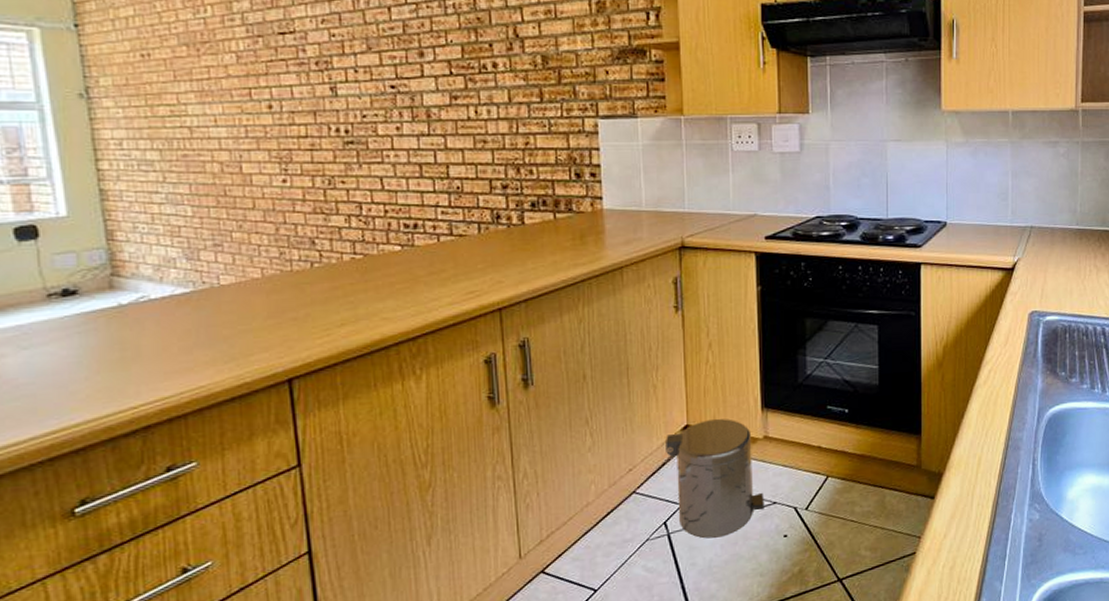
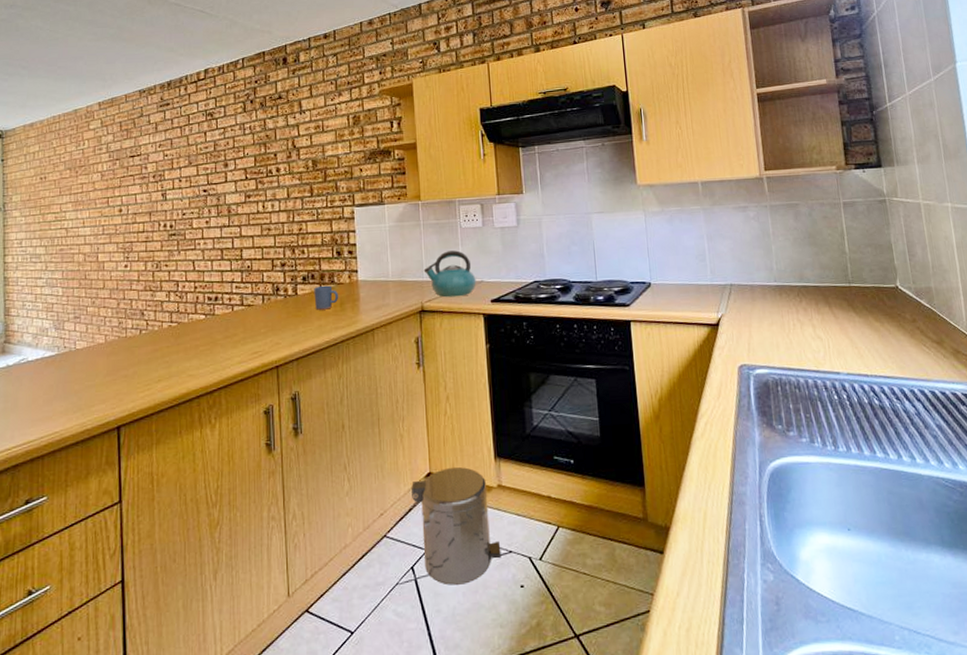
mug: none [546,214,579,243] -> present [314,285,339,310]
kettle: none [685,177,748,232] -> present [423,250,476,298]

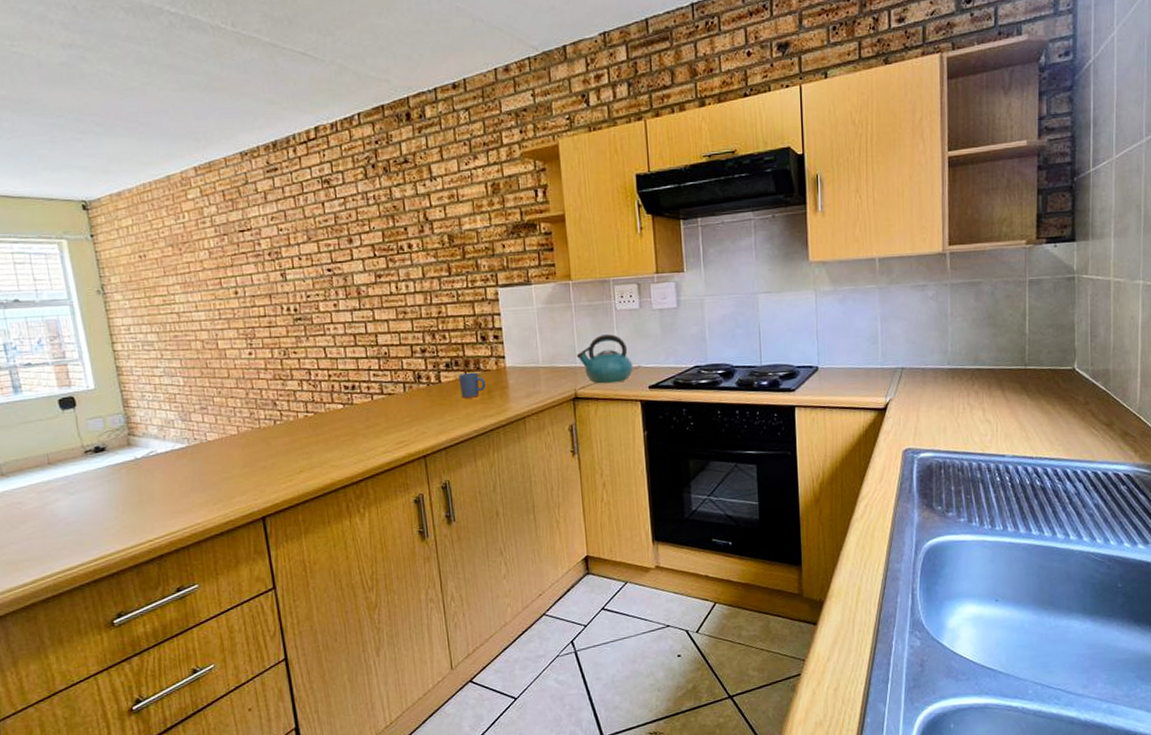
trash can: present [411,467,502,585] -> none [569,550,659,656]

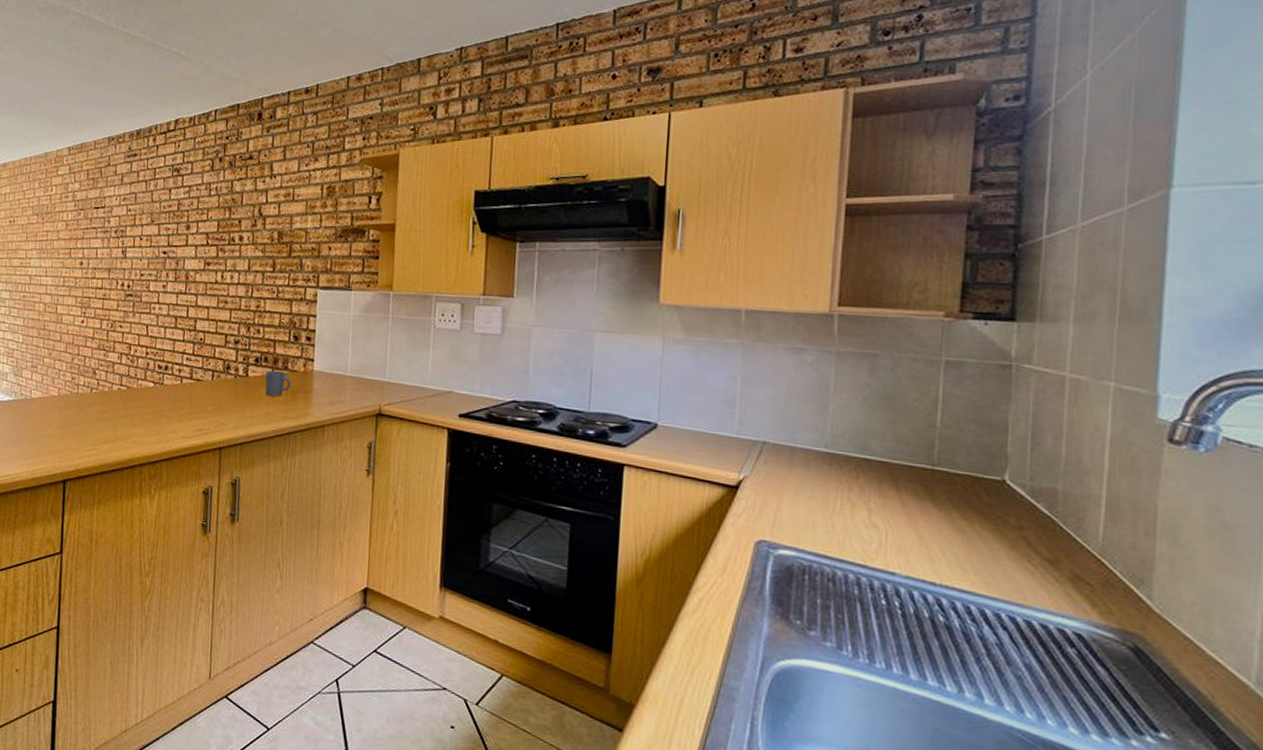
kettle: present [576,334,633,384] -> none [386,352,445,405]

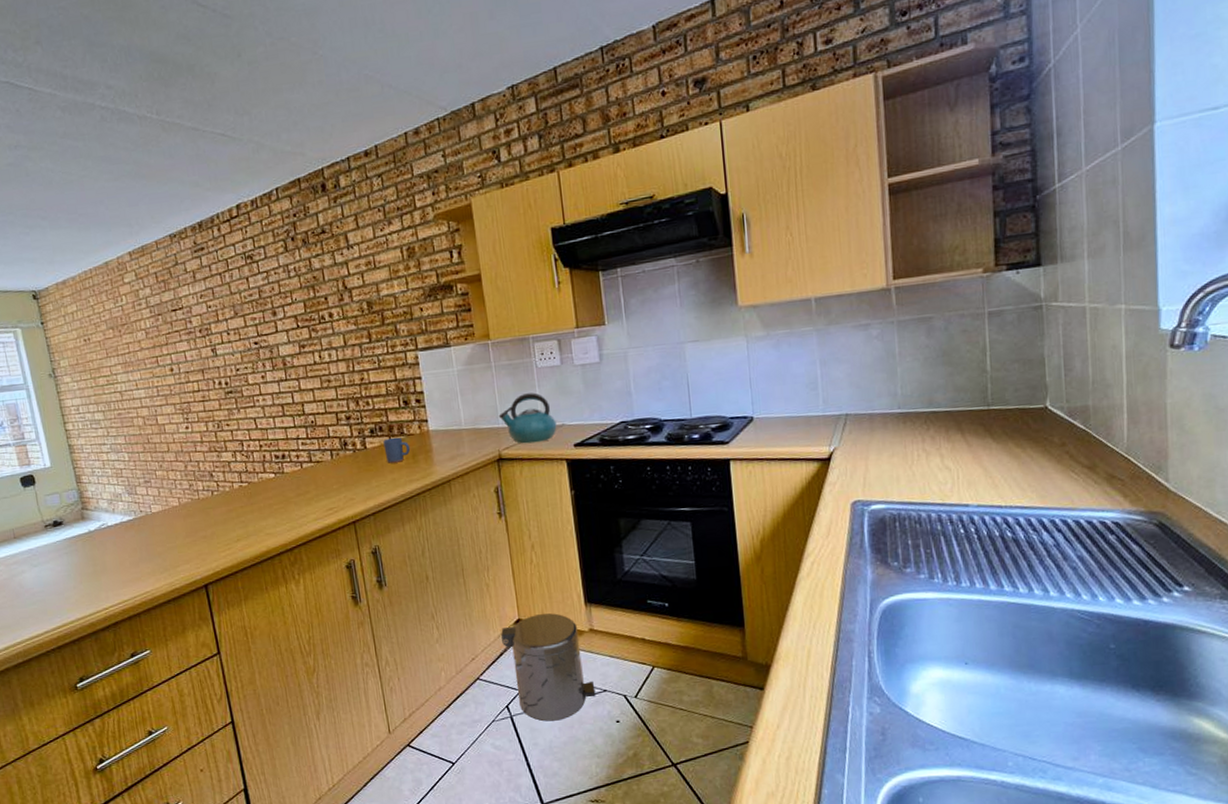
trash can: none [345,586,435,710] -> present [501,613,596,722]
kettle: none [386,352,445,405] -> present [498,392,557,444]

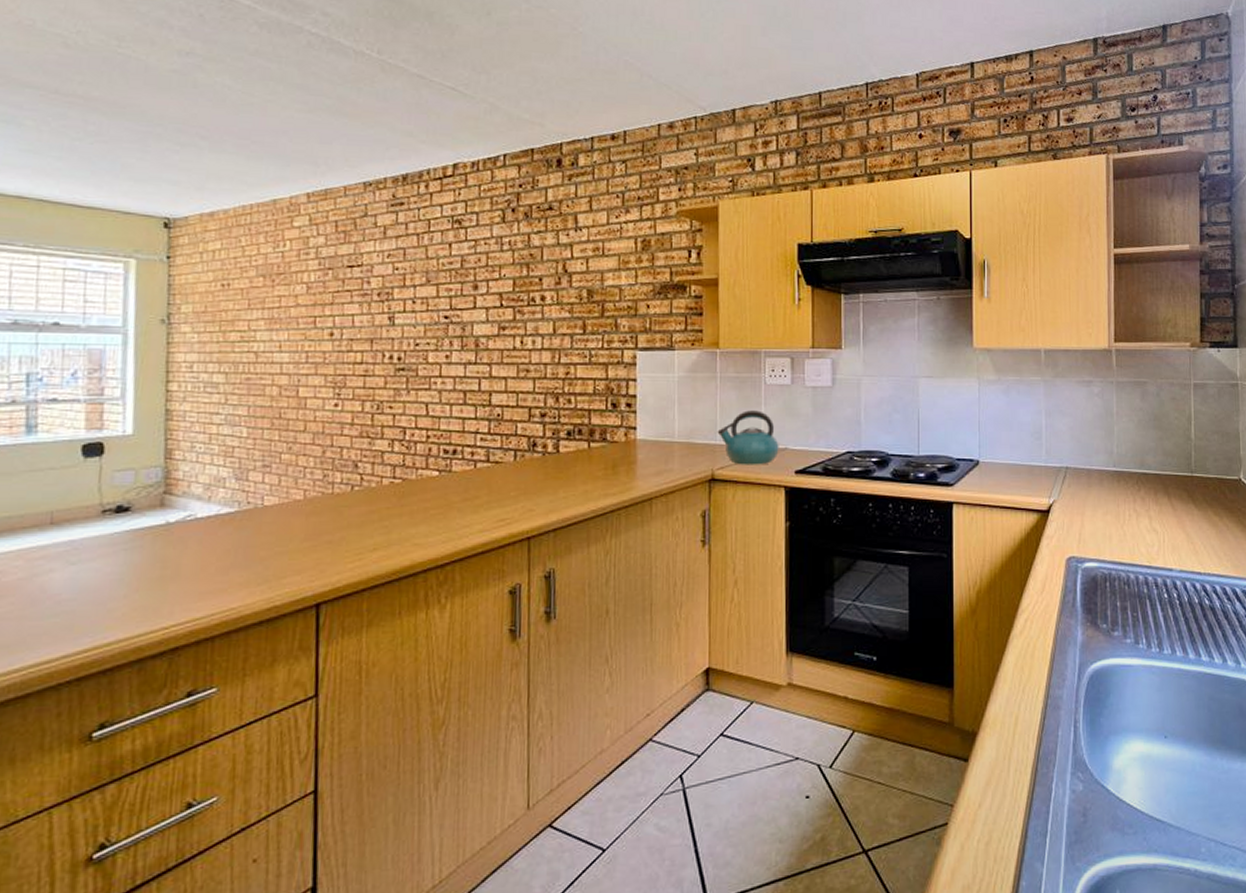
mug: present [383,437,411,463] -> none [580,443,612,472]
trash can: present [501,613,596,722] -> none [686,662,786,796]

